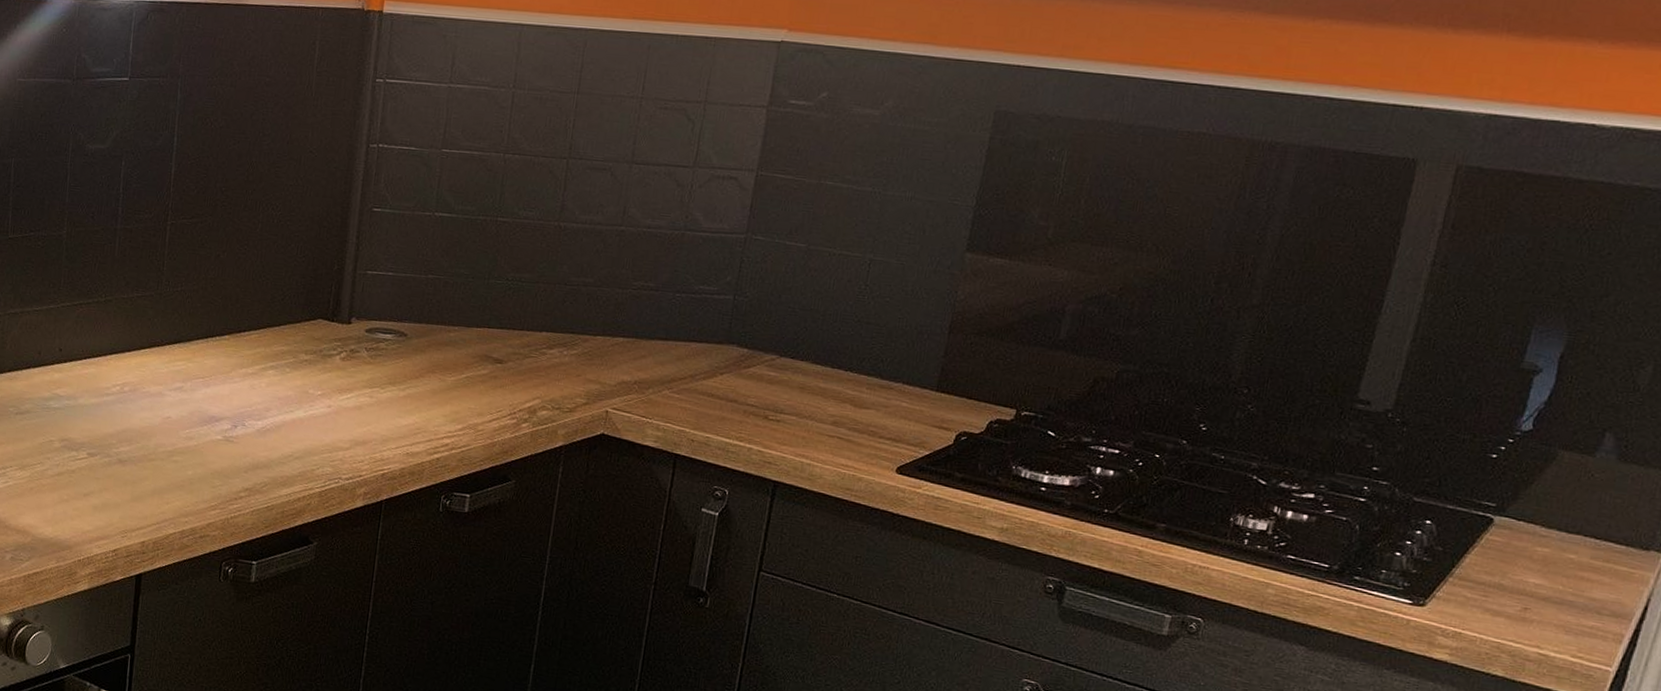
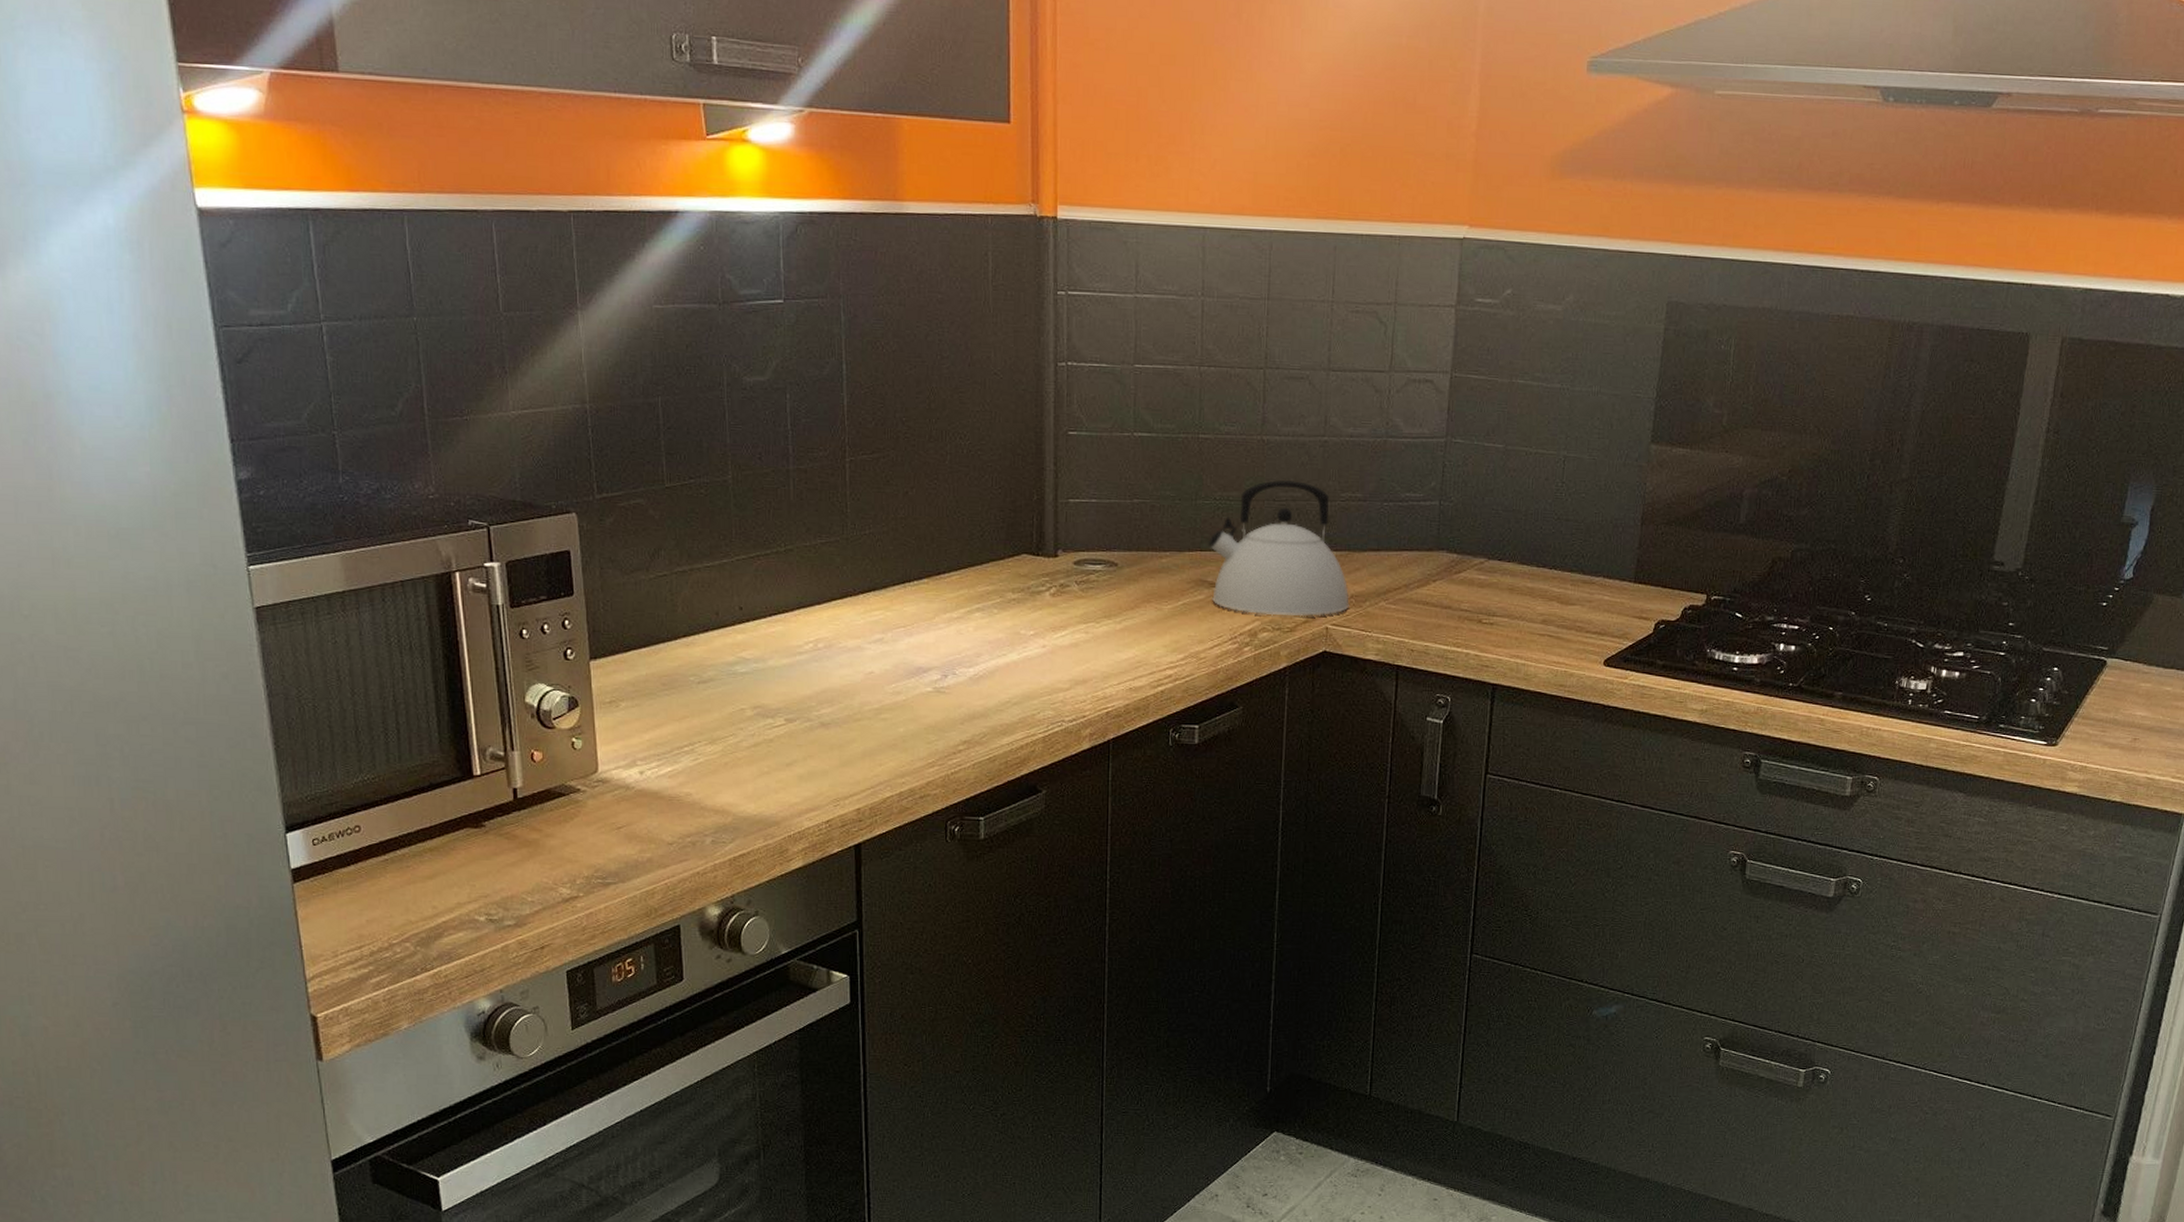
kettle: none [495,264,633,400] -> present [1208,479,1350,617]

